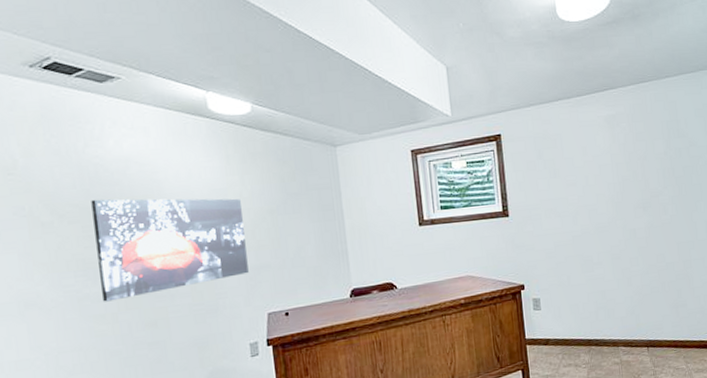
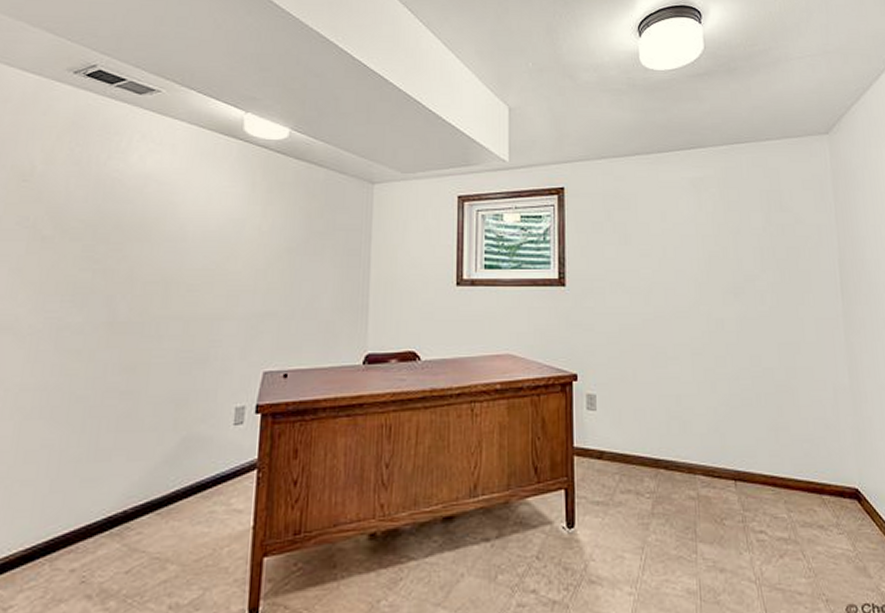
wall art: present [91,198,249,302] -> none [84,216,258,335]

